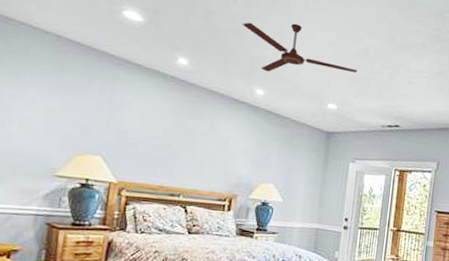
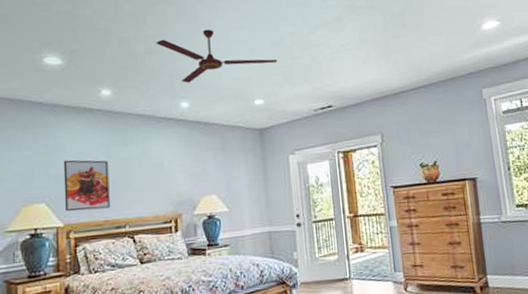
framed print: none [121,118,173,175] -> present [63,160,110,212]

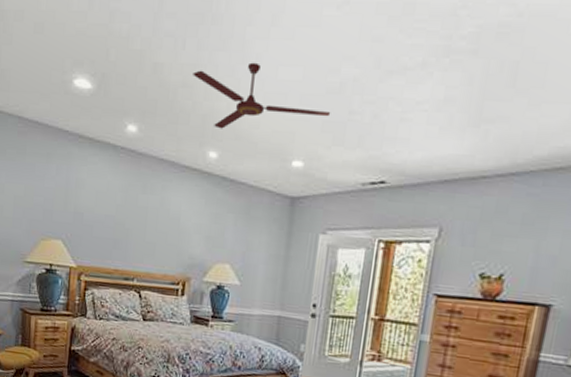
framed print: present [63,160,110,212] -> none [79,198,125,257]

